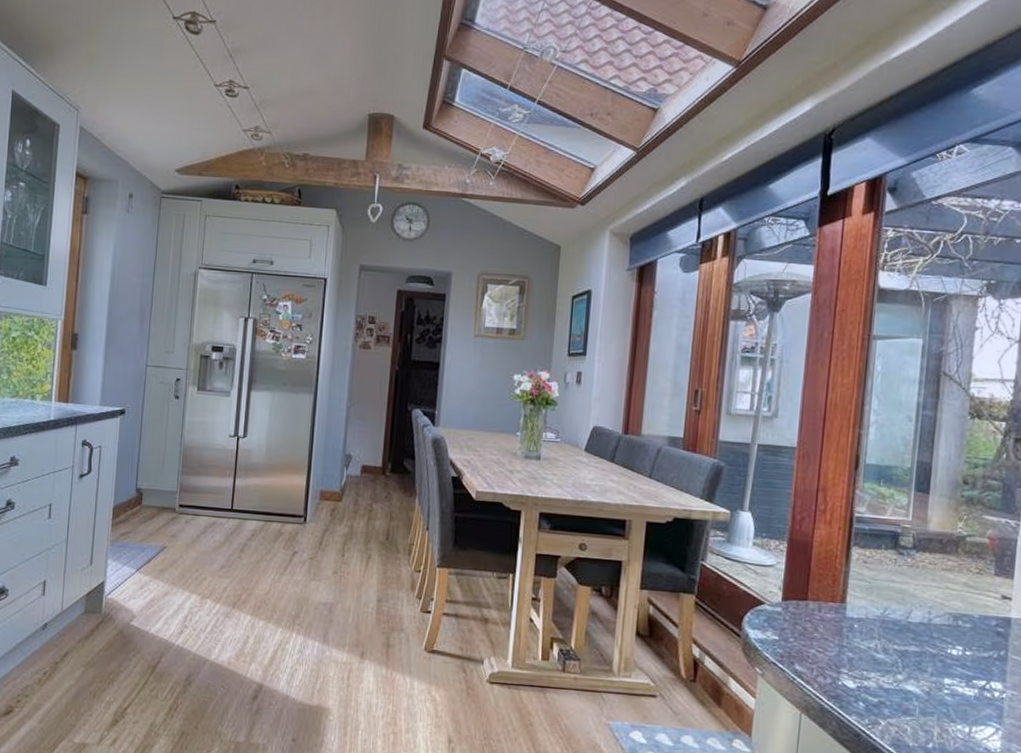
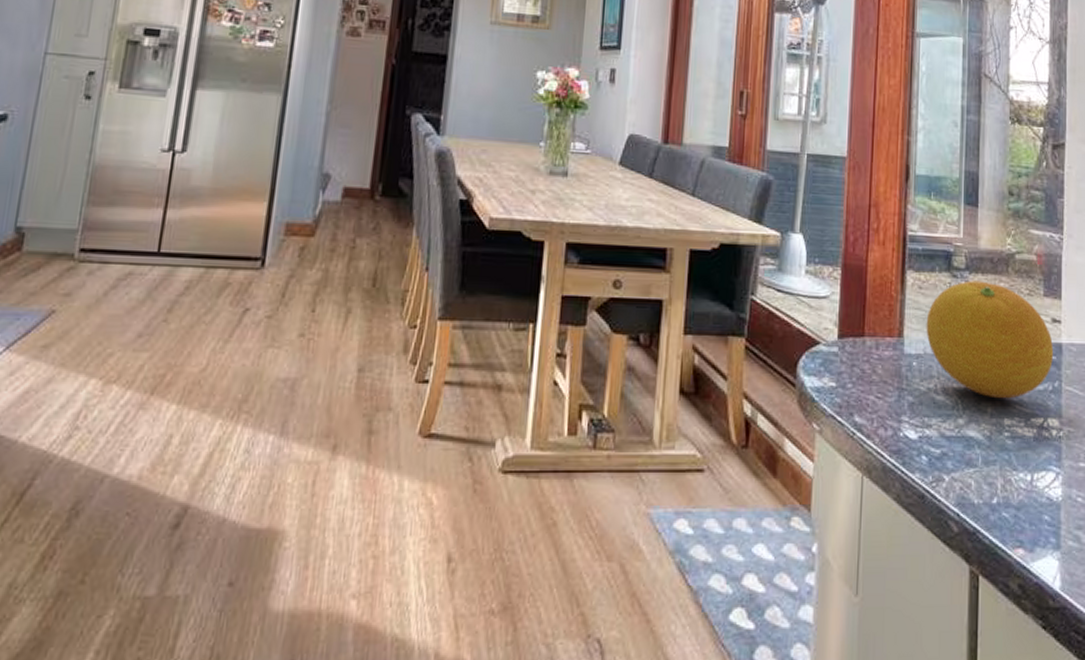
fruit: none [869,558,1002,662] -> present [926,280,1054,399]

